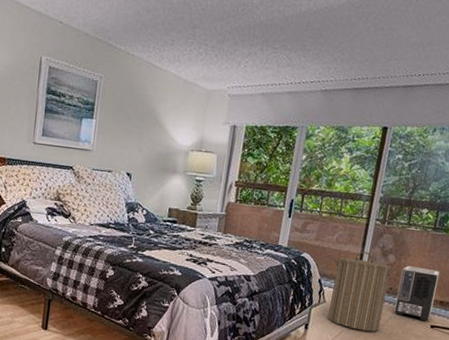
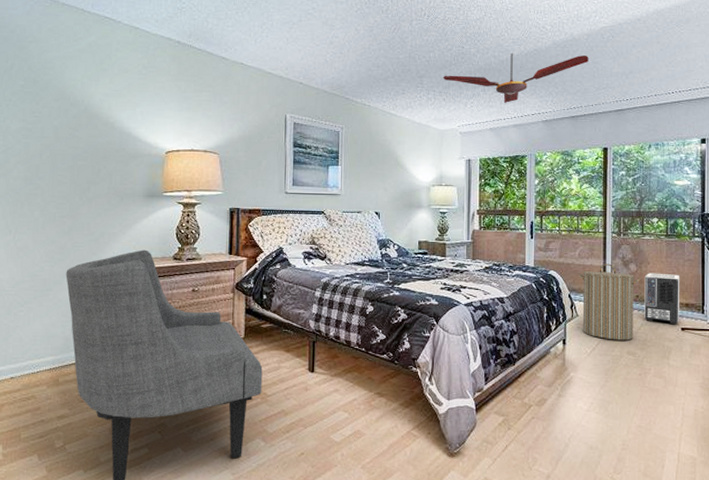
ceiling fan: none [218,8,385,67] -> present [443,53,589,104]

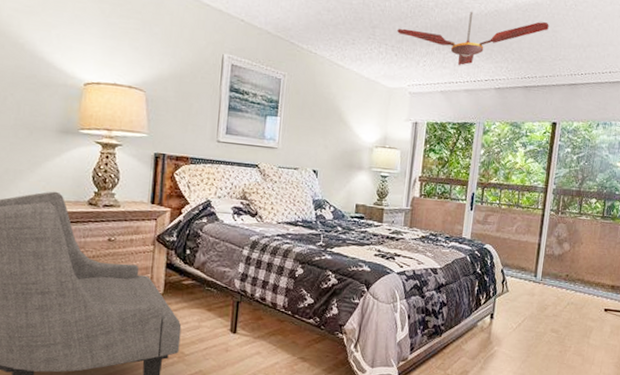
laundry hamper: present [578,263,641,341] -> none [511,241,573,318]
air purifier: present [644,273,679,324] -> none [571,253,609,305]

